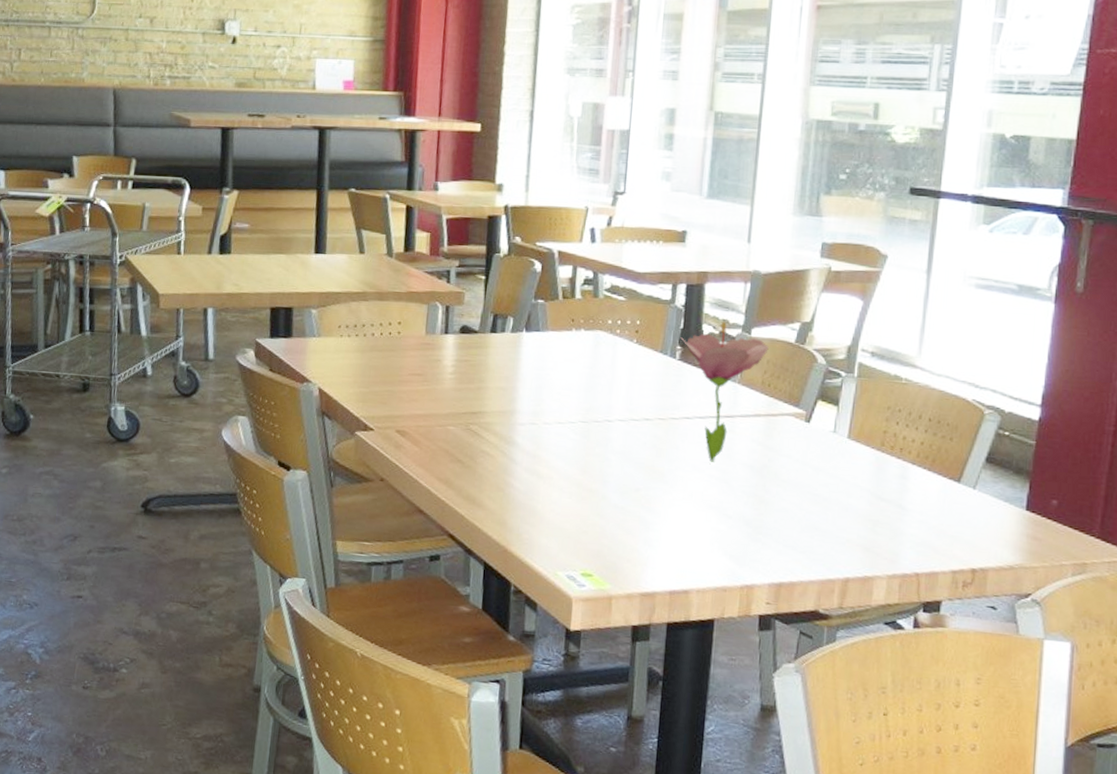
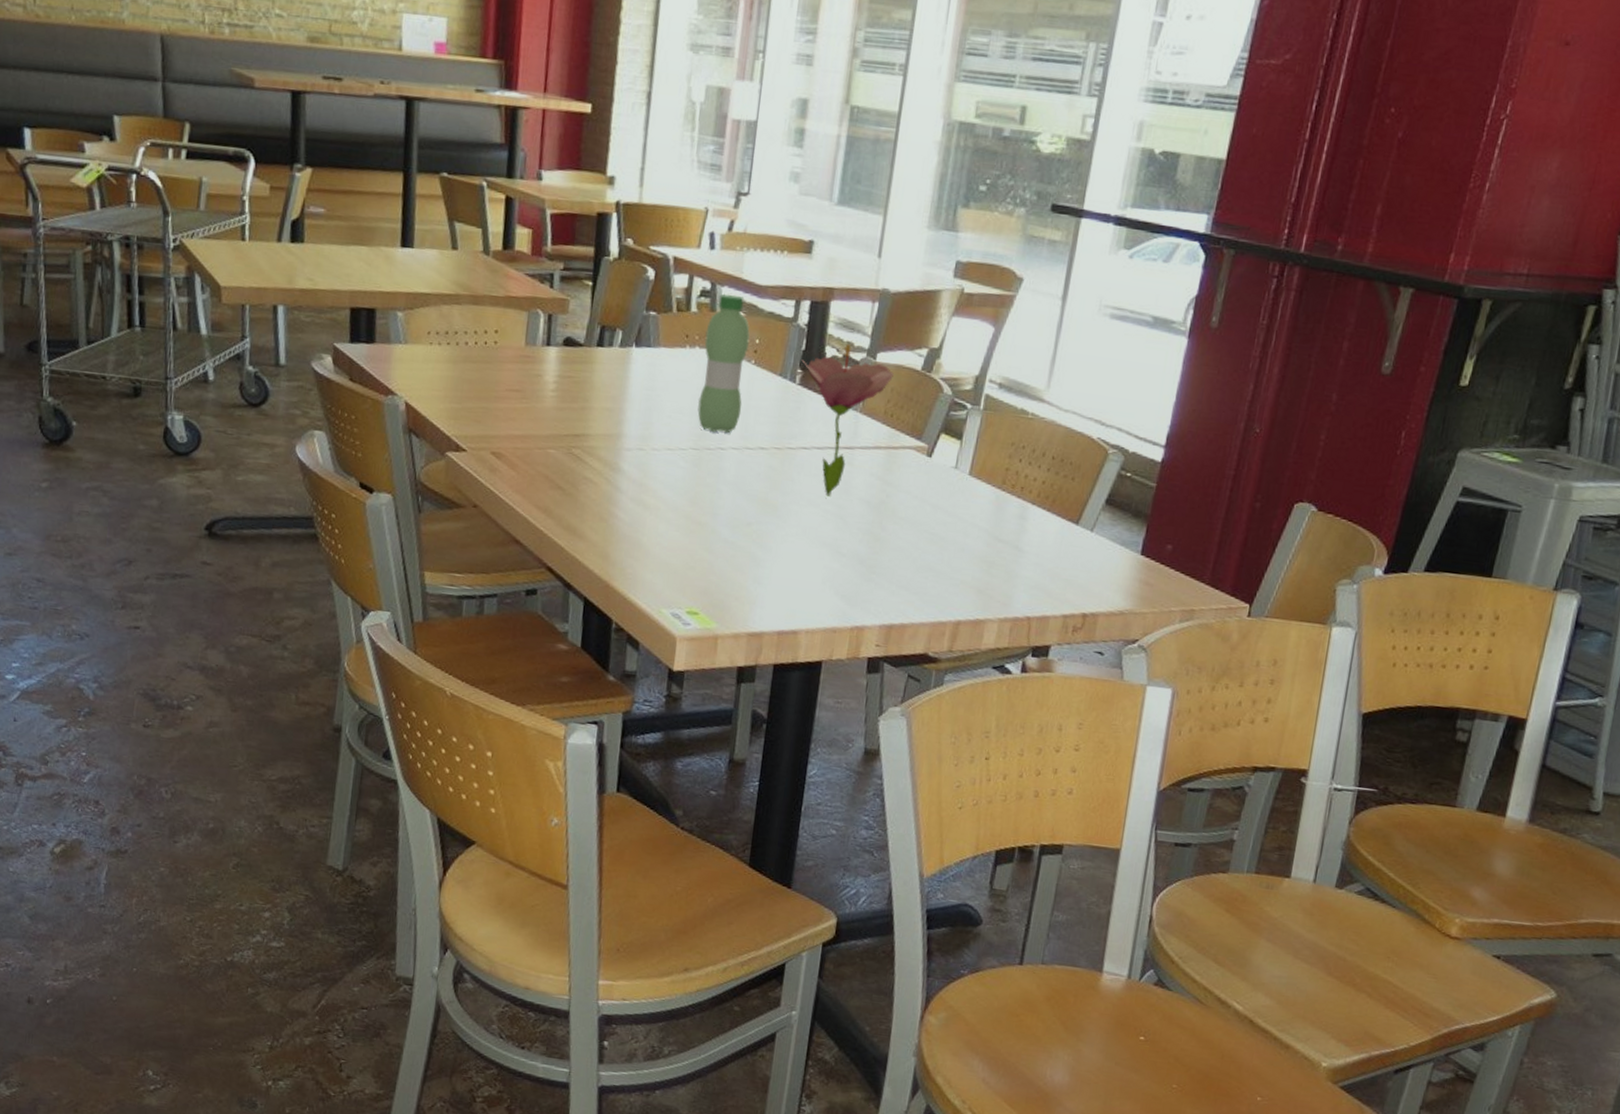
water bottle: none [585,281,631,407] -> present [697,294,750,433]

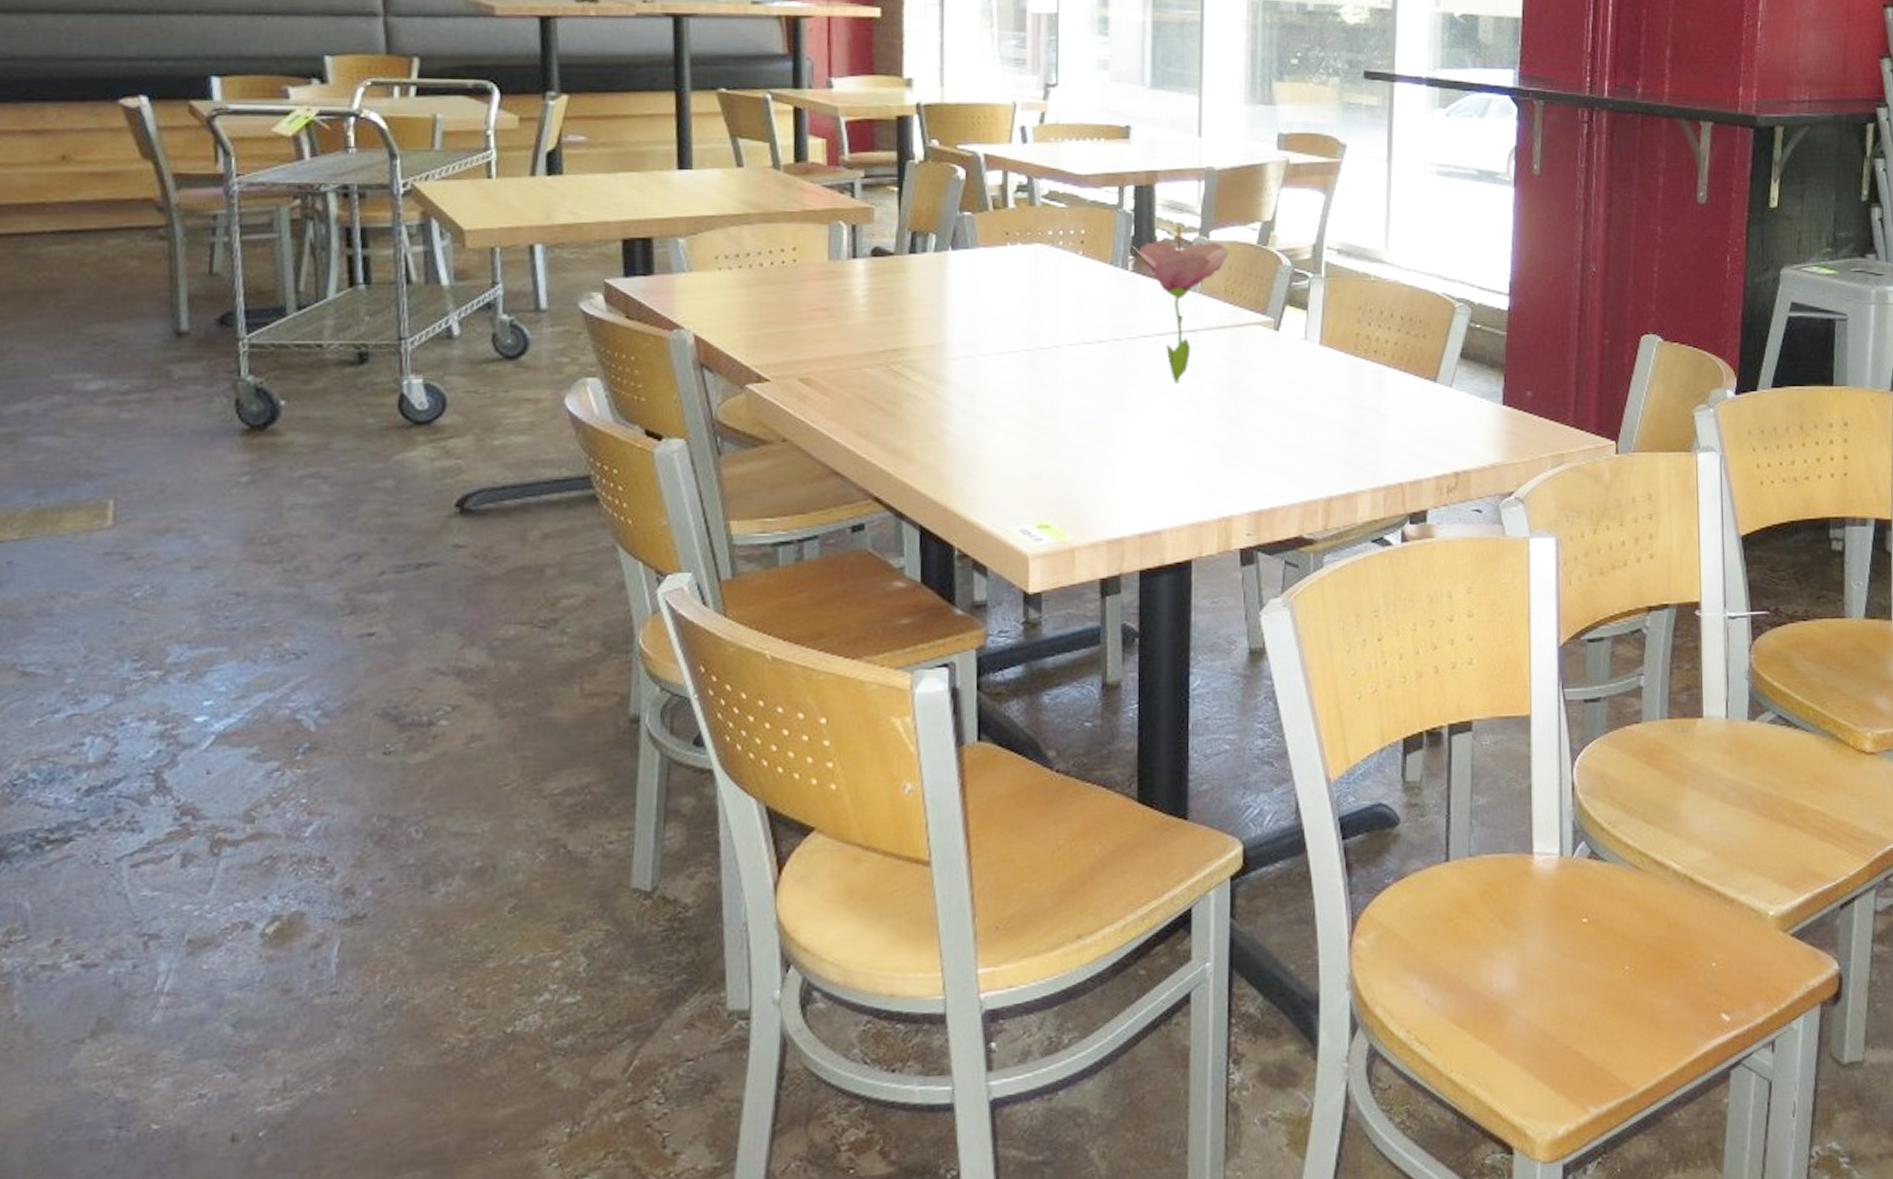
water bottle: present [697,294,750,433] -> none [1026,186,1074,330]

